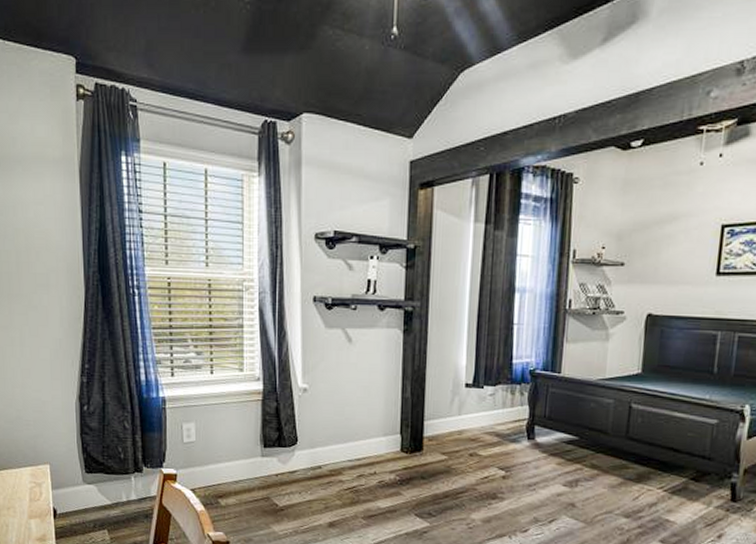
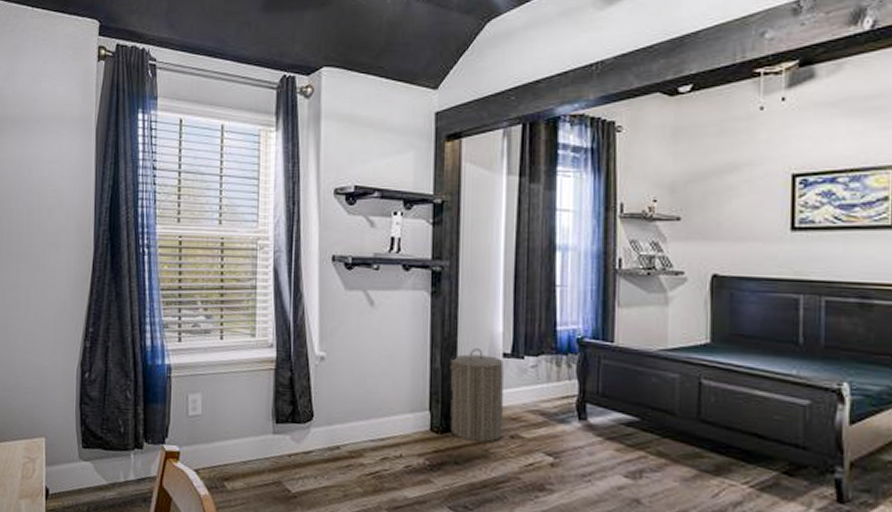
laundry hamper: none [418,379,466,460] -> present [448,348,504,442]

